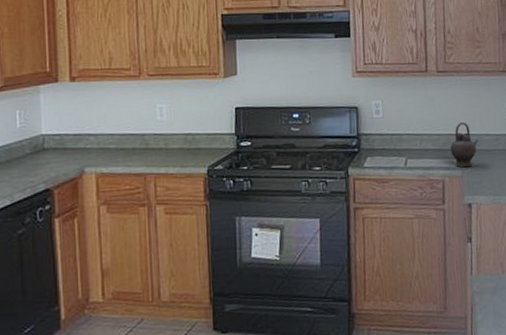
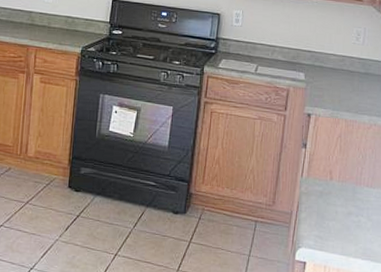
teapot: present [450,122,479,168] -> none [298,40,326,81]

